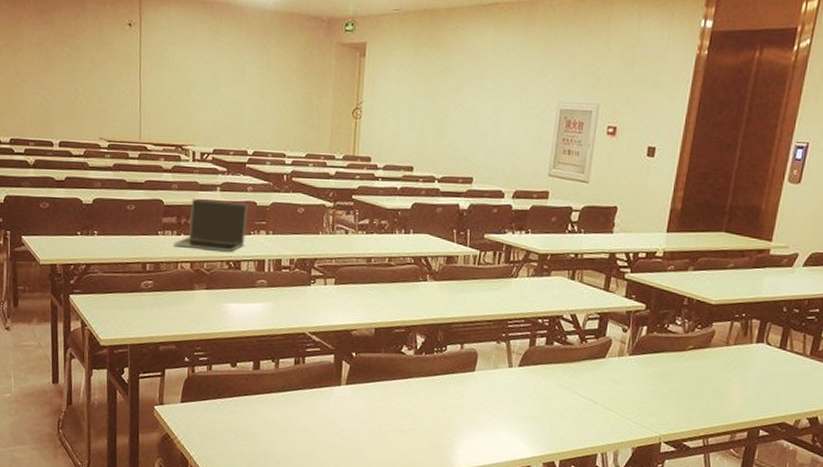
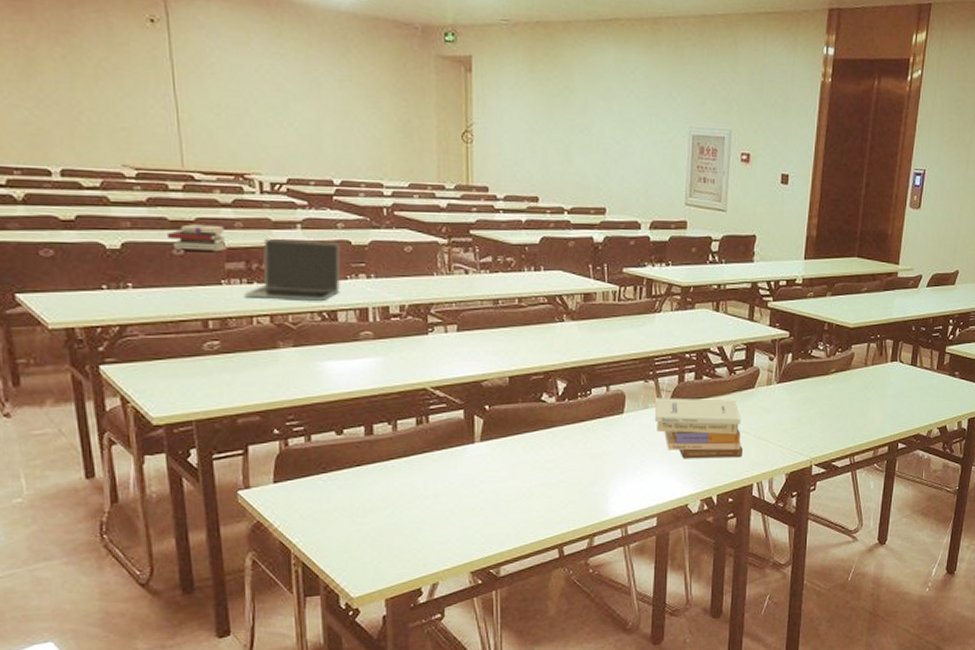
books: none [125,185,165,209] -> present [168,224,227,253]
books: none [503,359,590,426] -> present [654,398,743,459]

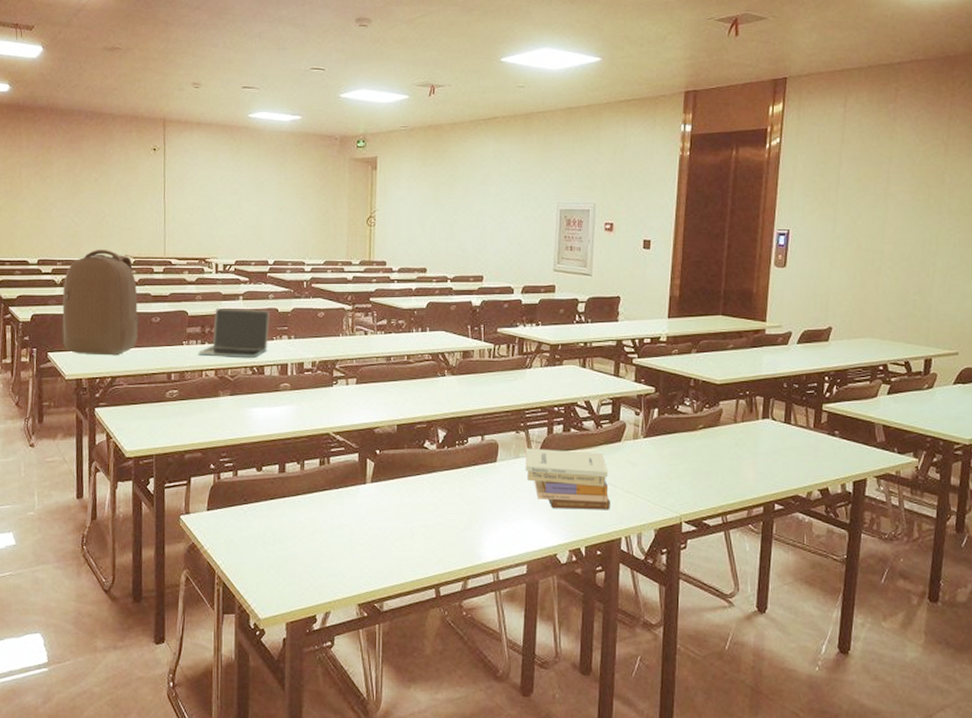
backpack: none [28,156,156,298] -> present [61,250,140,356]
books: present [168,224,227,253] -> none [150,298,189,320]

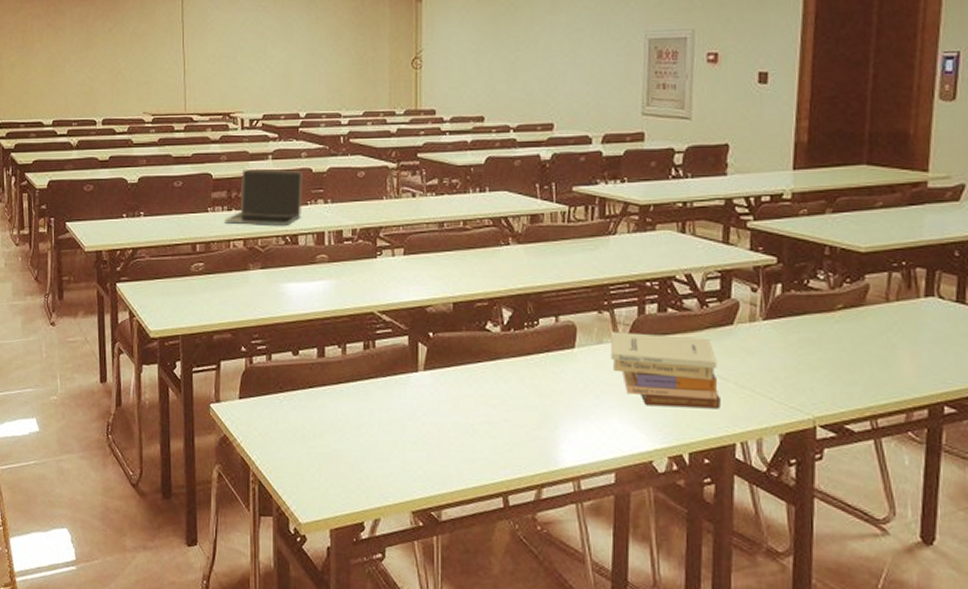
backpack: present [61,250,140,356] -> none [79,107,161,225]

